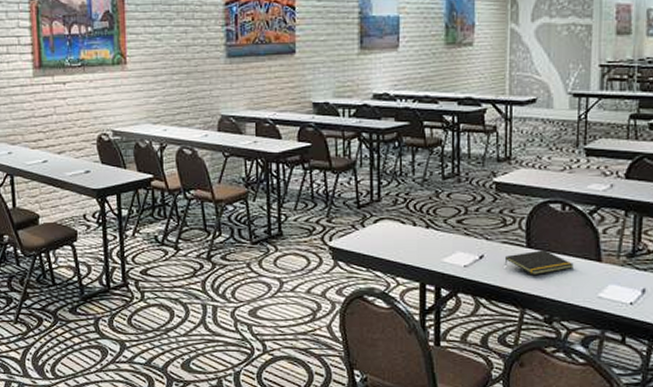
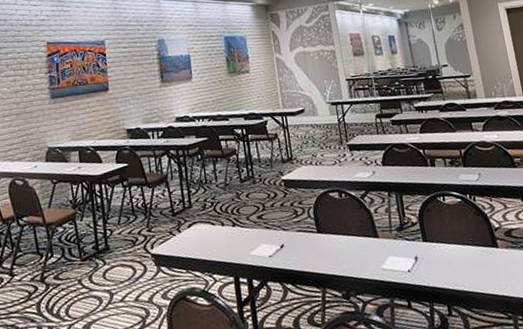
notepad: present [504,250,574,276] -> none [301,233,358,257]

